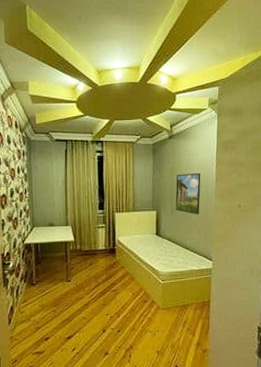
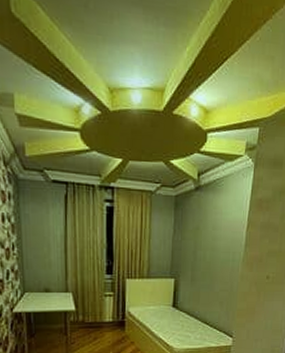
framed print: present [175,173,201,215] -> none [197,235,229,285]

